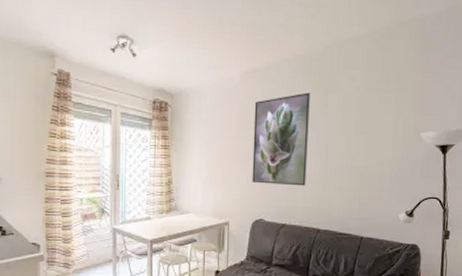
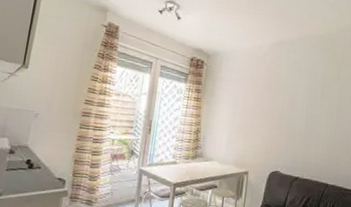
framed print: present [252,92,310,186] -> none [271,65,326,145]

